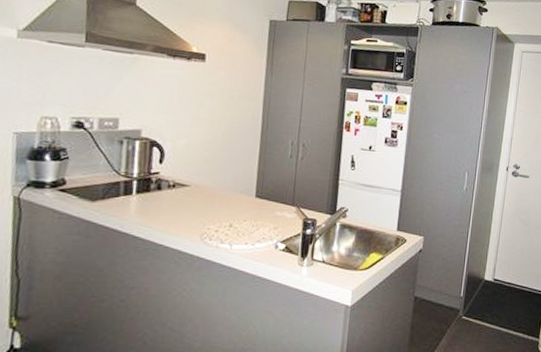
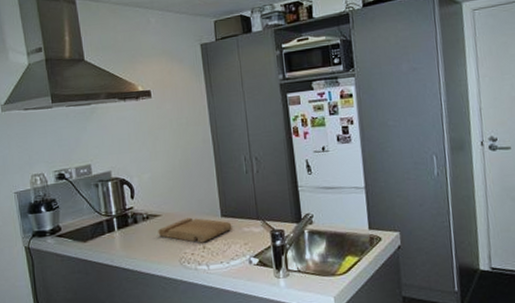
cutting board: none [182,192,265,221] -> present [158,217,232,243]

